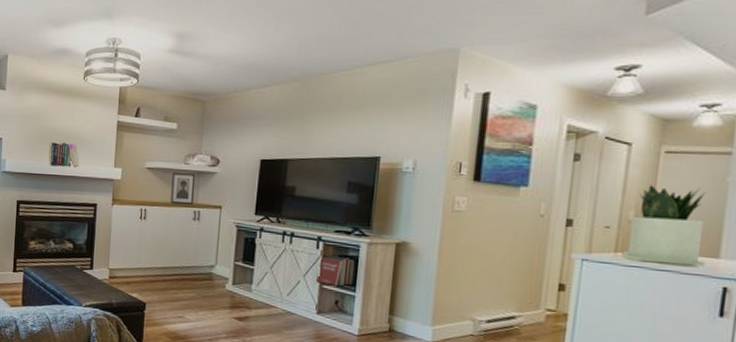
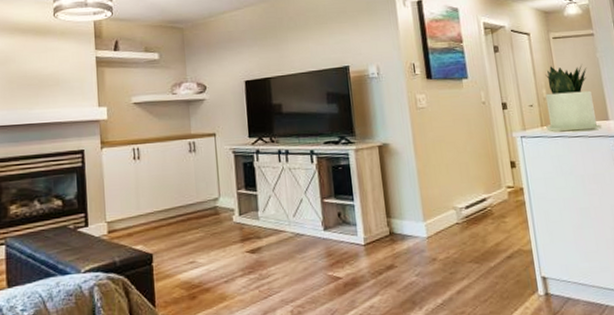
books: present [48,142,80,168] -> none [22,86,60,114]
picture frame: present [171,173,196,205] -> none [161,103,187,138]
books: present [316,255,355,286] -> none [316,167,350,199]

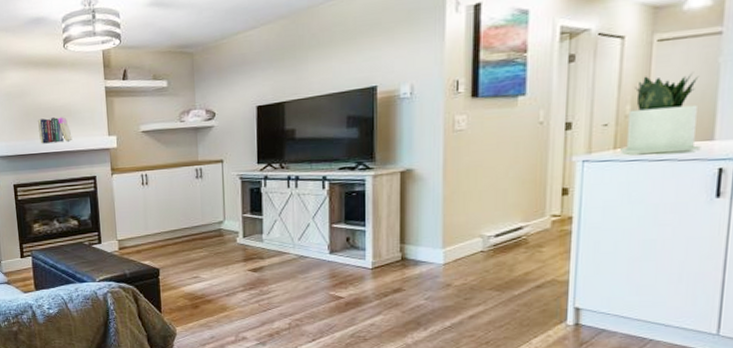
books: none [22,86,60,114] -> present [38,117,73,144]

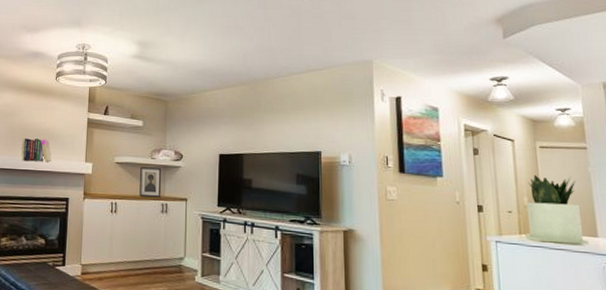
picture frame: none [169,131,195,165] -> present [139,167,162,198]

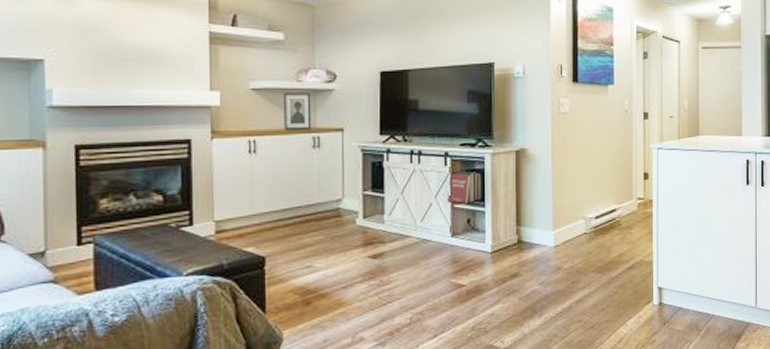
books: present [21,138,52,163] -> none [117,62,163,94]
books: none [278,243,311,274] -> present [448,171,482,204]
planter: present [525,175,589,245] -> none [683,77,735,145]

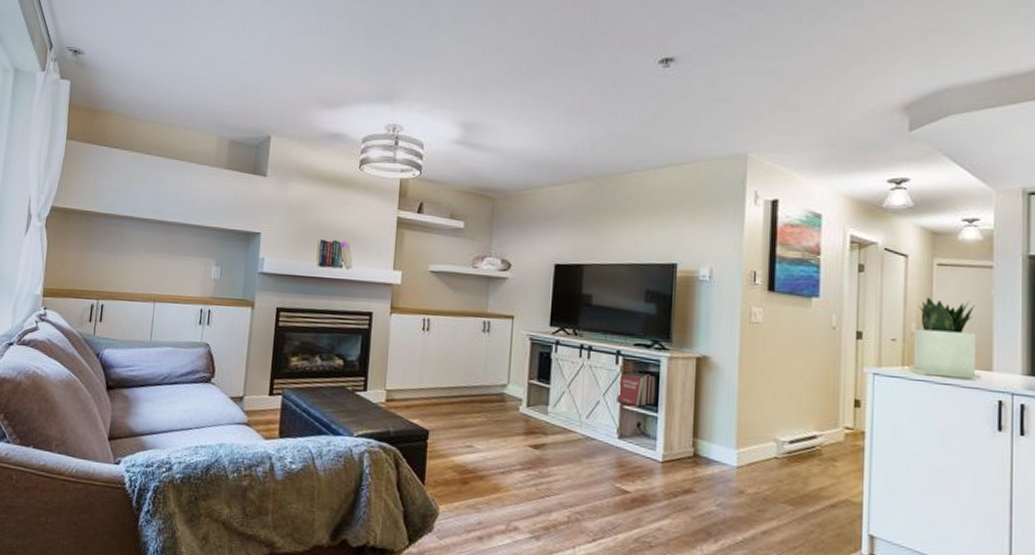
books: none [117,62,163,94] -> present [316,239,353,269]
picture frame: present [284,93,312,131] -> none [457,277,485,315]
planter: none [683,77,735,145] -> present [908,297,982,380]

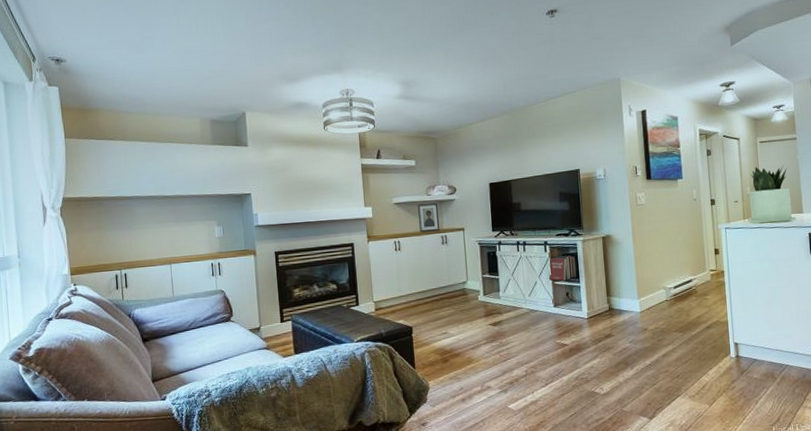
books: present [316,239,353,269] -> none [300,190,332,214]
picture frame: none [457,277,485,315] -> present [418,203,440,233]

